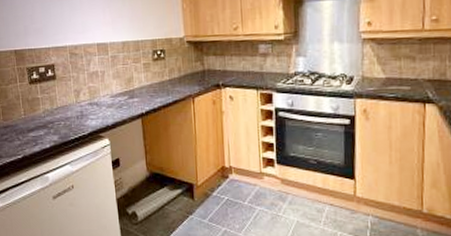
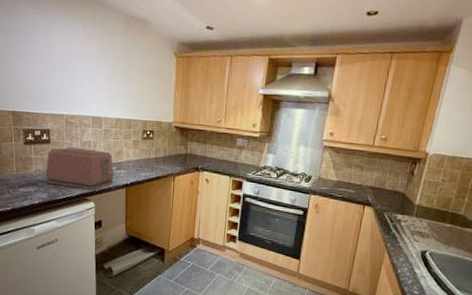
toaster: none [53,79,128,125] -> present [44,147,115,190]

